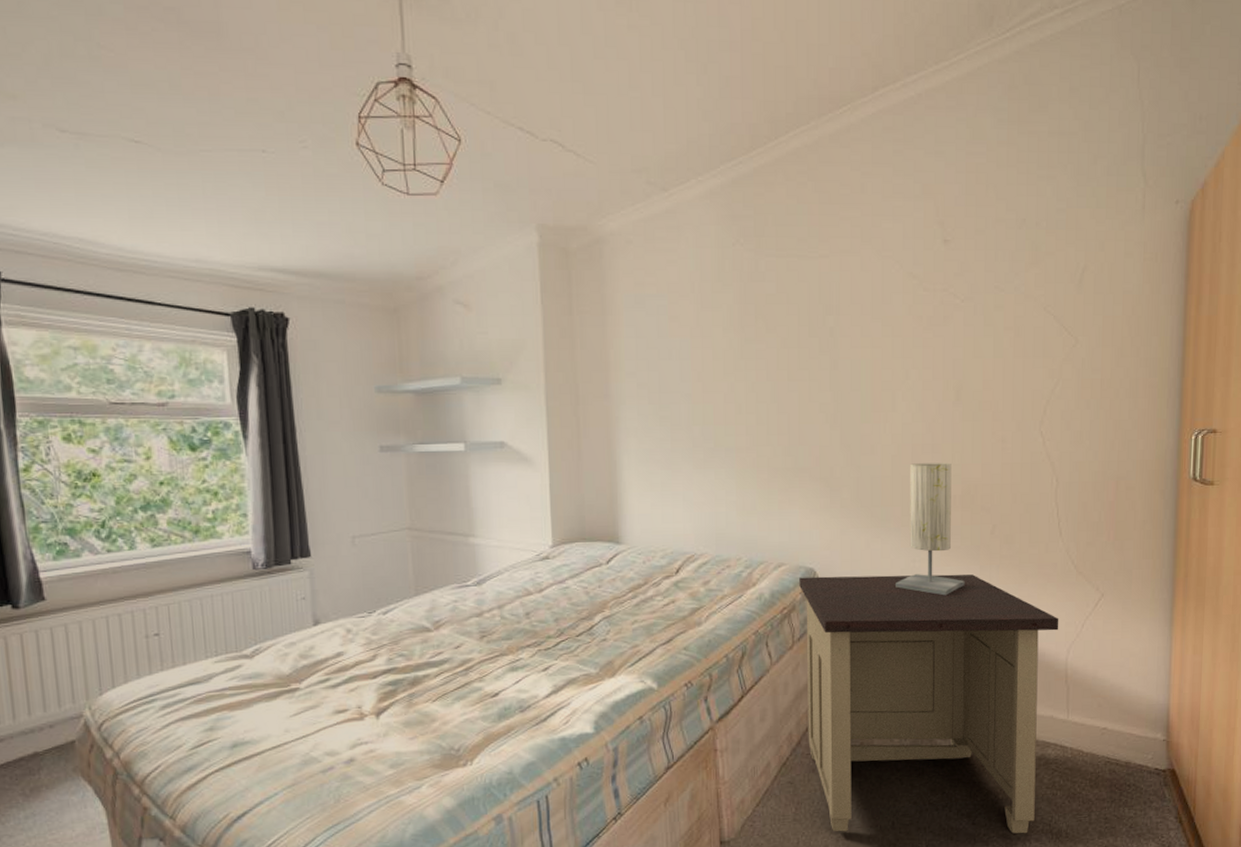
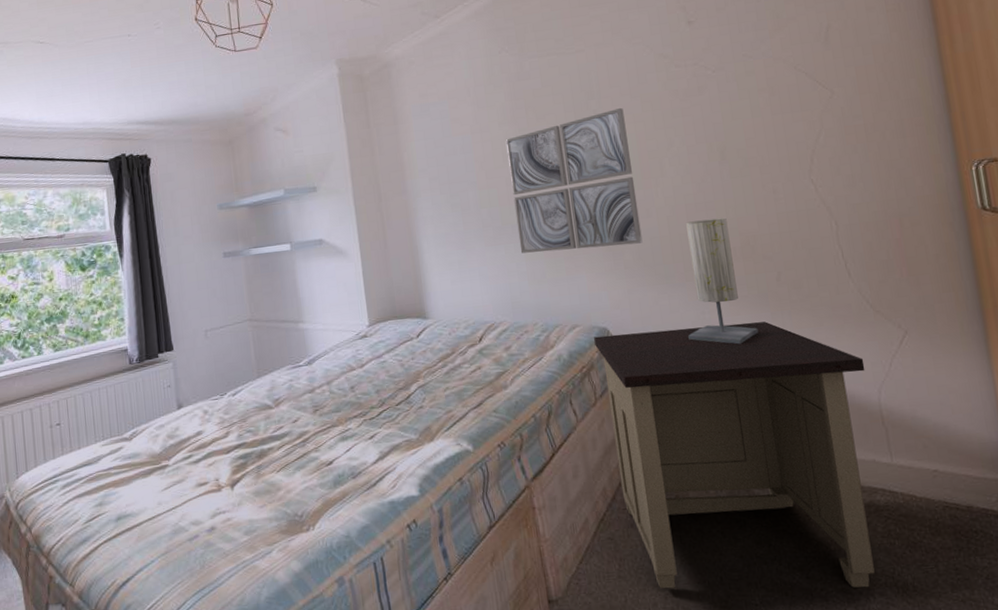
wall art: none [728,328,863,482] -> present [505,107,643,254]

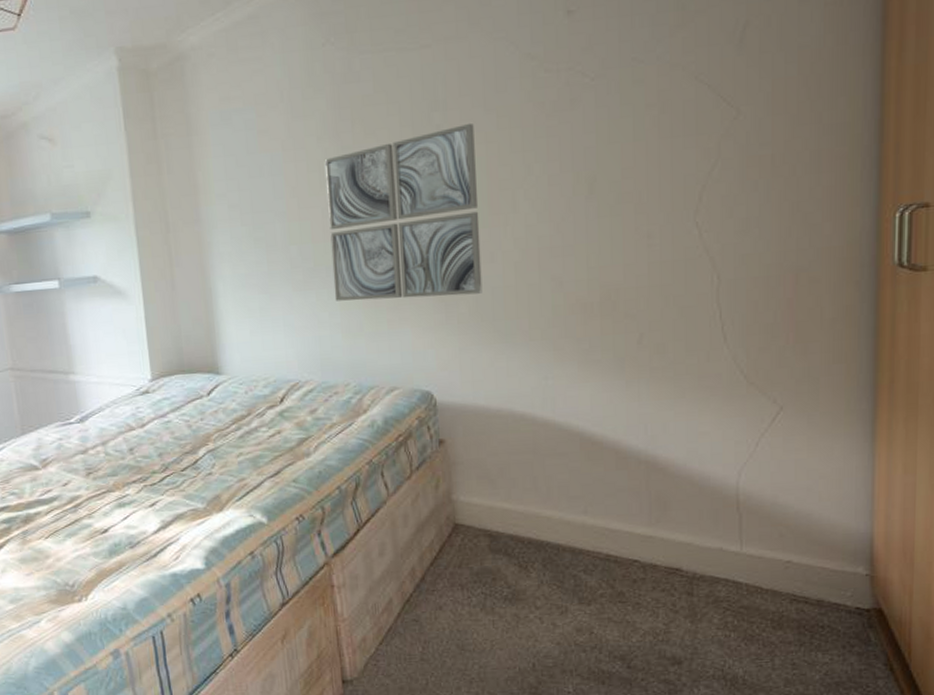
nightstand: present [594,321,875,589] -> none [415,390,727,680]
table lamp: present [686,217,759,345] -> none [525,266,608,416]

